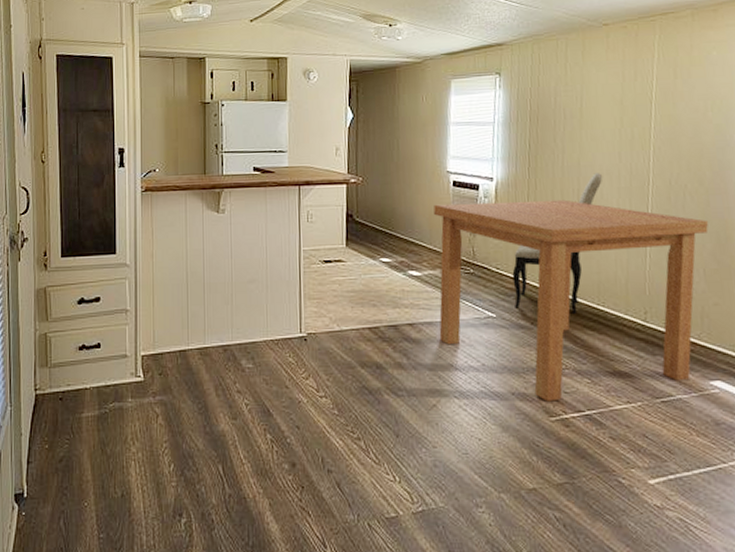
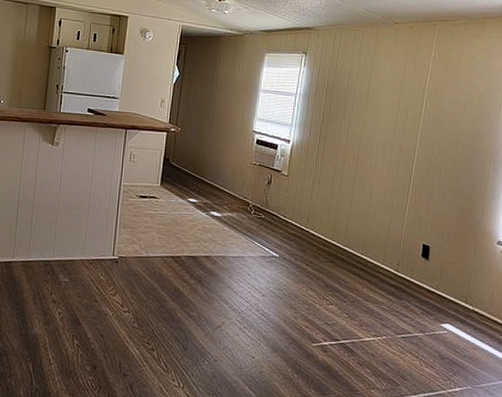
dining table: present [434,199,709,402] -> none [230,157,456,331]
dining chair: present [512,173,603,314] -> none [295,145,379,260]

